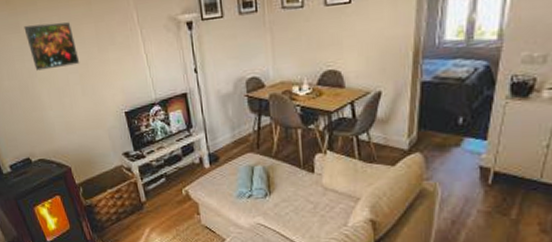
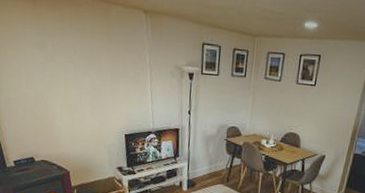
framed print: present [24,22,80,71] -> none [49,45,94,88]

